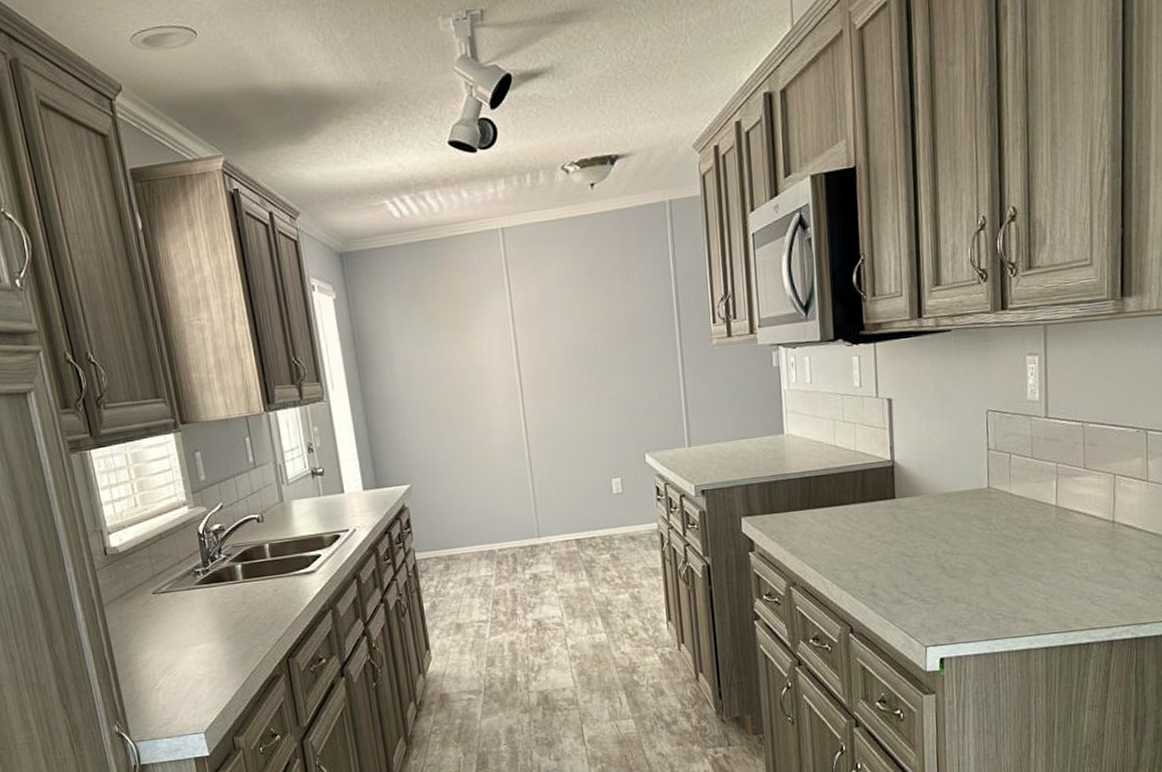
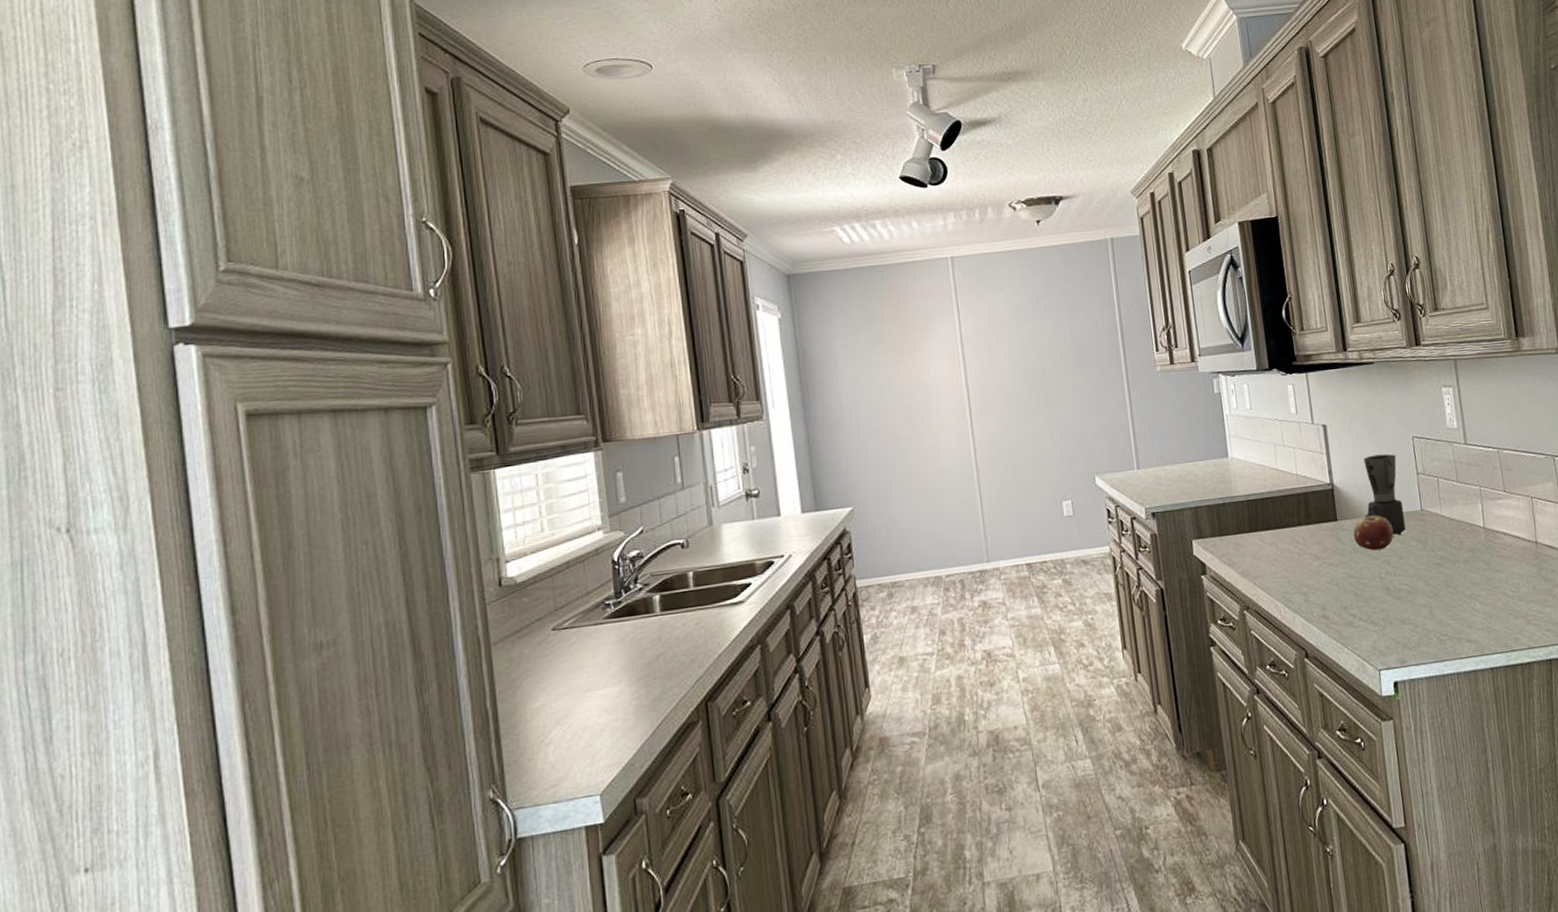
fruit: none [911,493,956,529] -> present [1353,515,1394,551]
blender: none [925,428,969,514] -> present [1363,453,1406,536]

